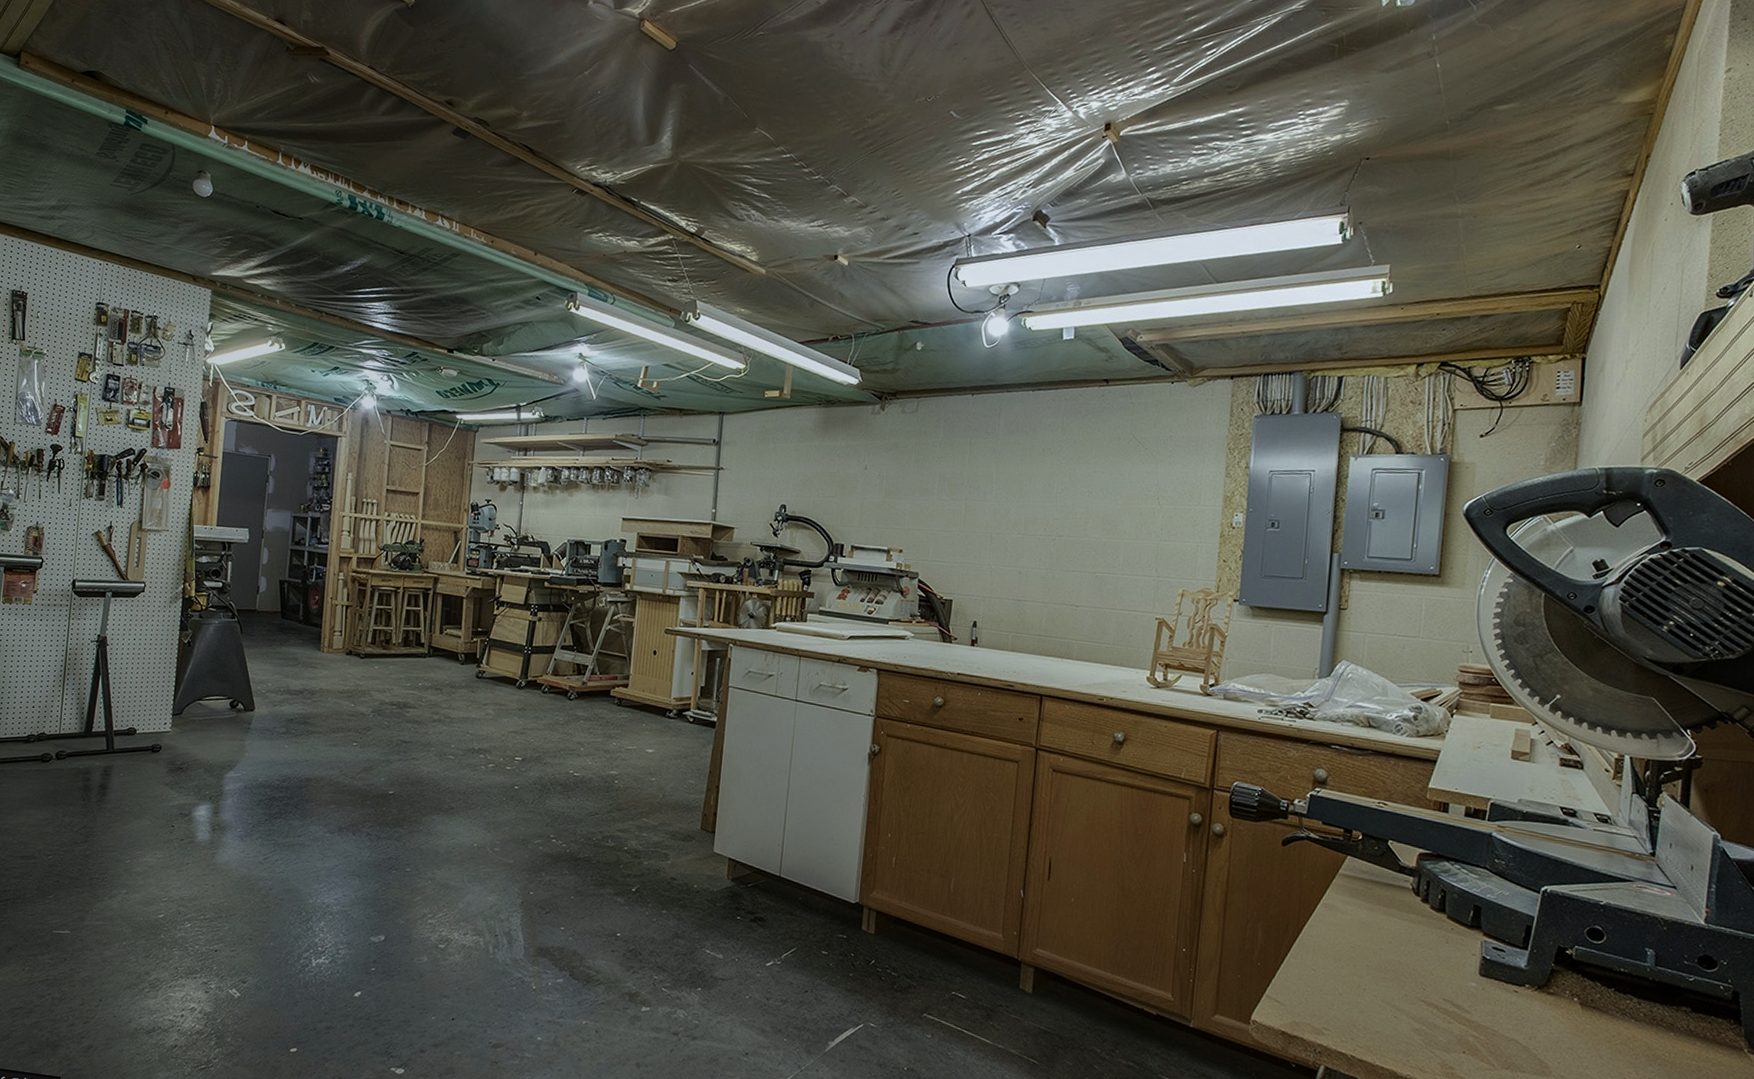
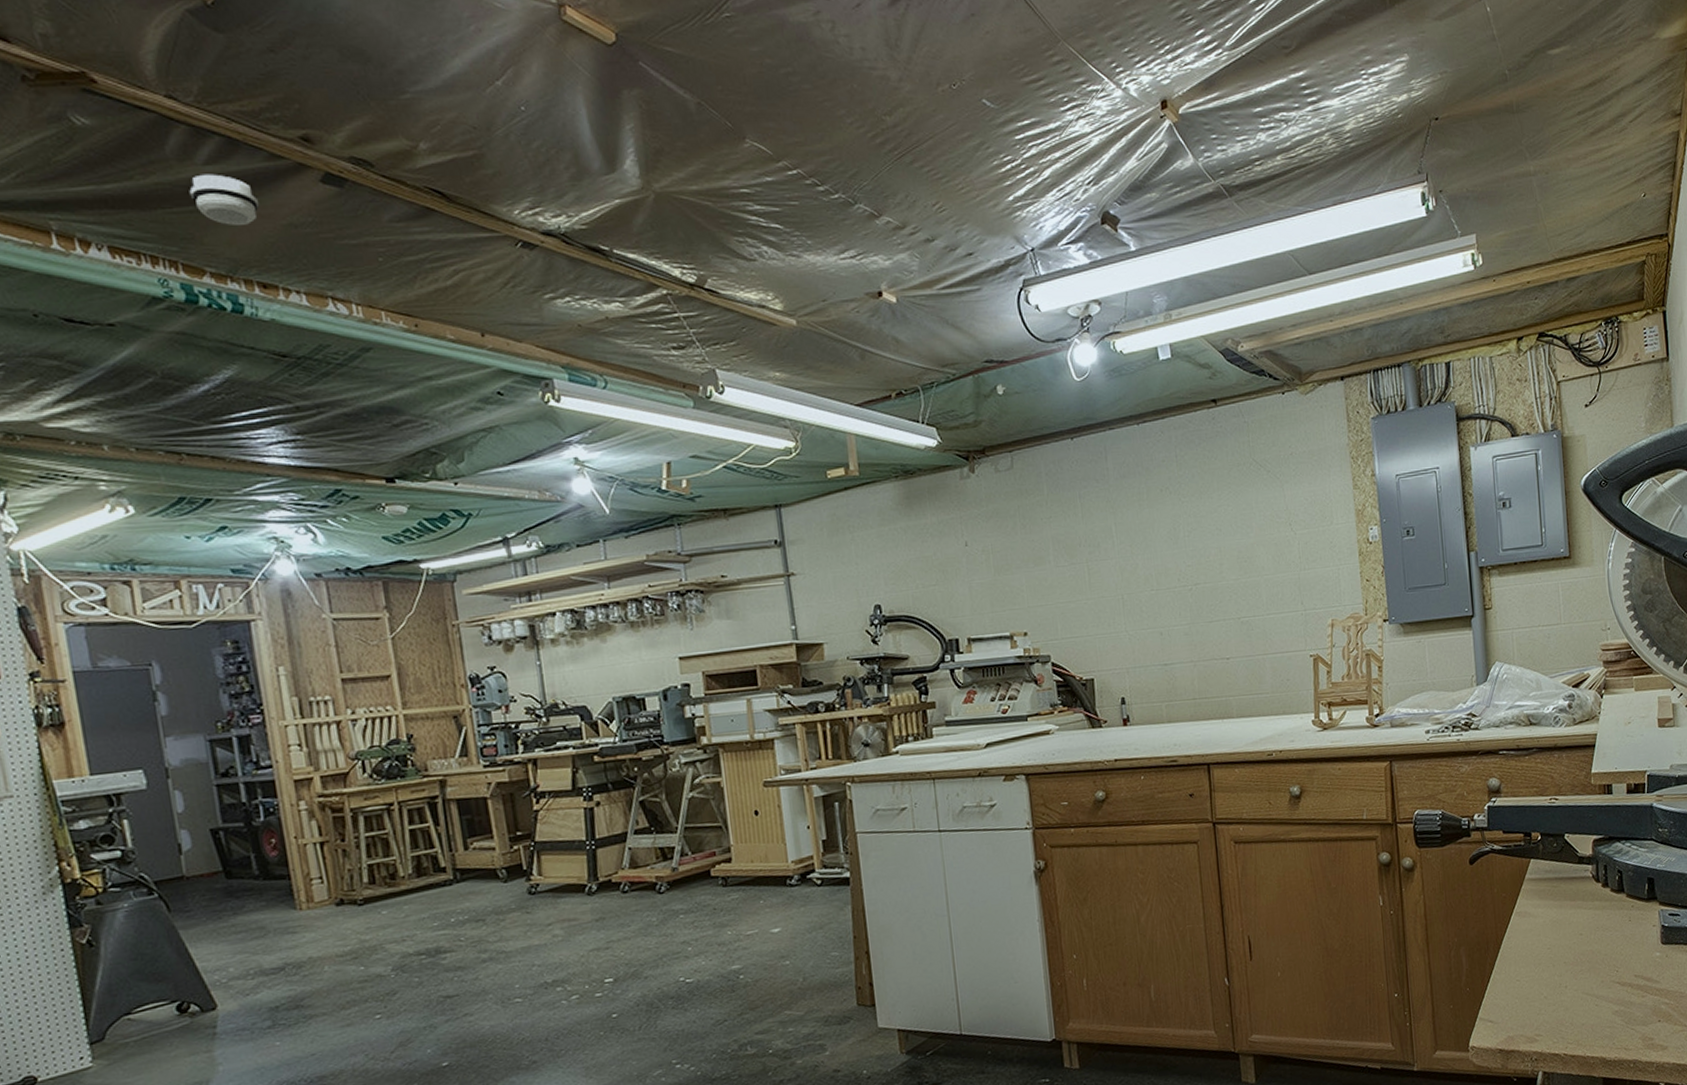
smoke detector: none [368,121,410,159] -> present [189,174,260,225]

